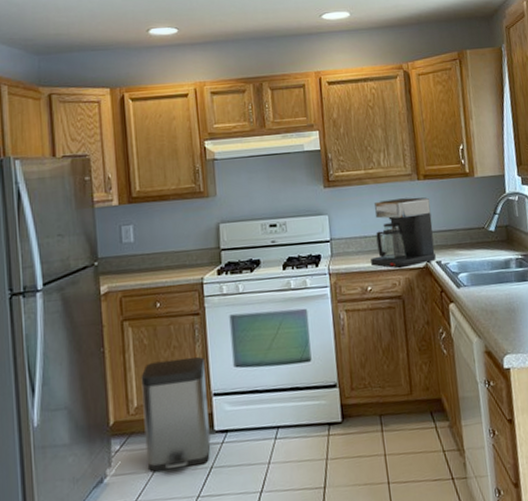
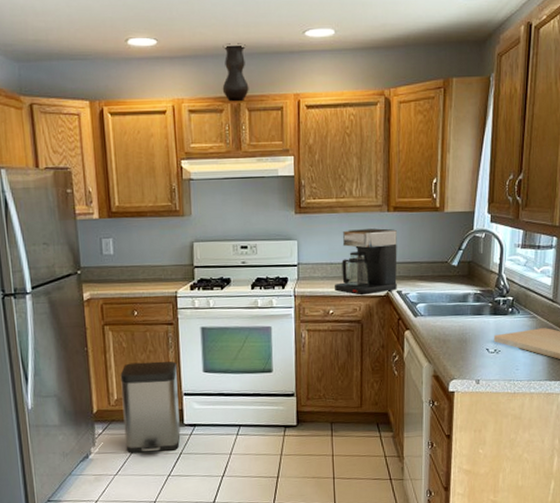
vase: none [242,28,271,83] -> present [222,43,249,102]

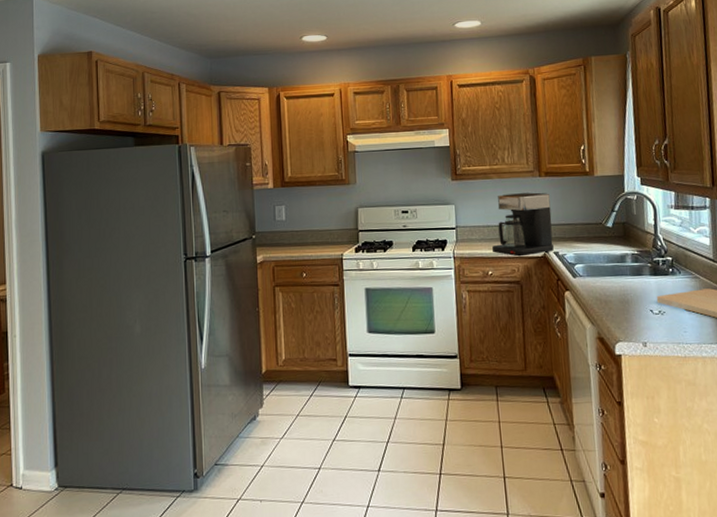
pedal bin: present [120,361,181,453] -> none [288,321,346,416]
vase: present [222,43,249,102] -> none [383,35,407,85]

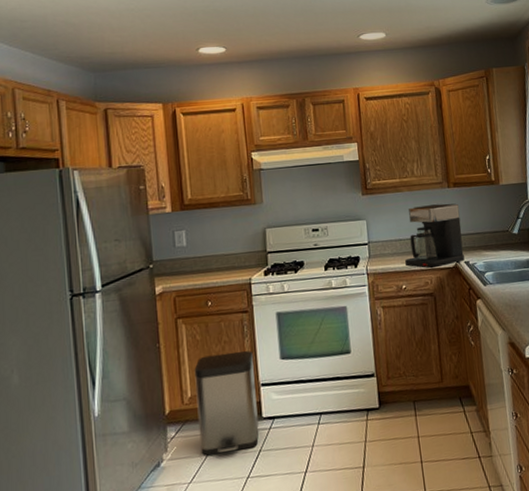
pedal bin: none [288,321,346,416] -> present [194,350,259,456]

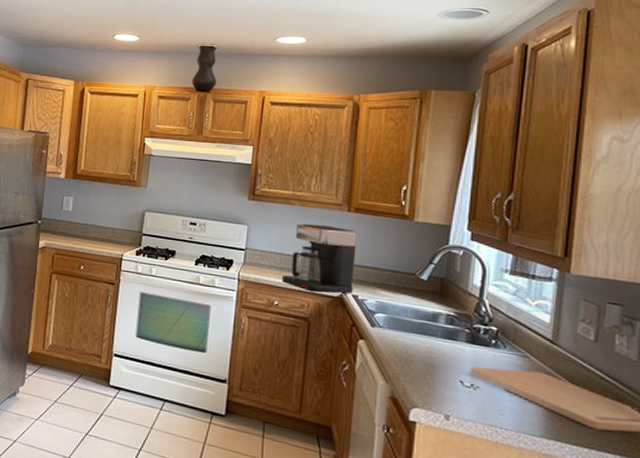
pedal bin: present [194,350,259,456] -> none [51,313,113,410]
vase: none [286,47,312,98] -> present [191,44,219,93]

